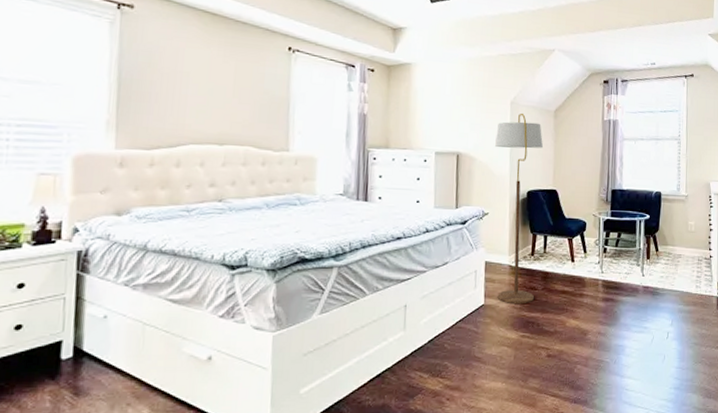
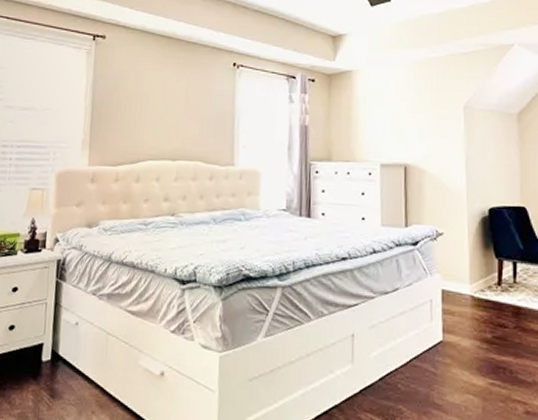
floor lamp: present [495,114,543,305] -> none [448,119,505,345]

